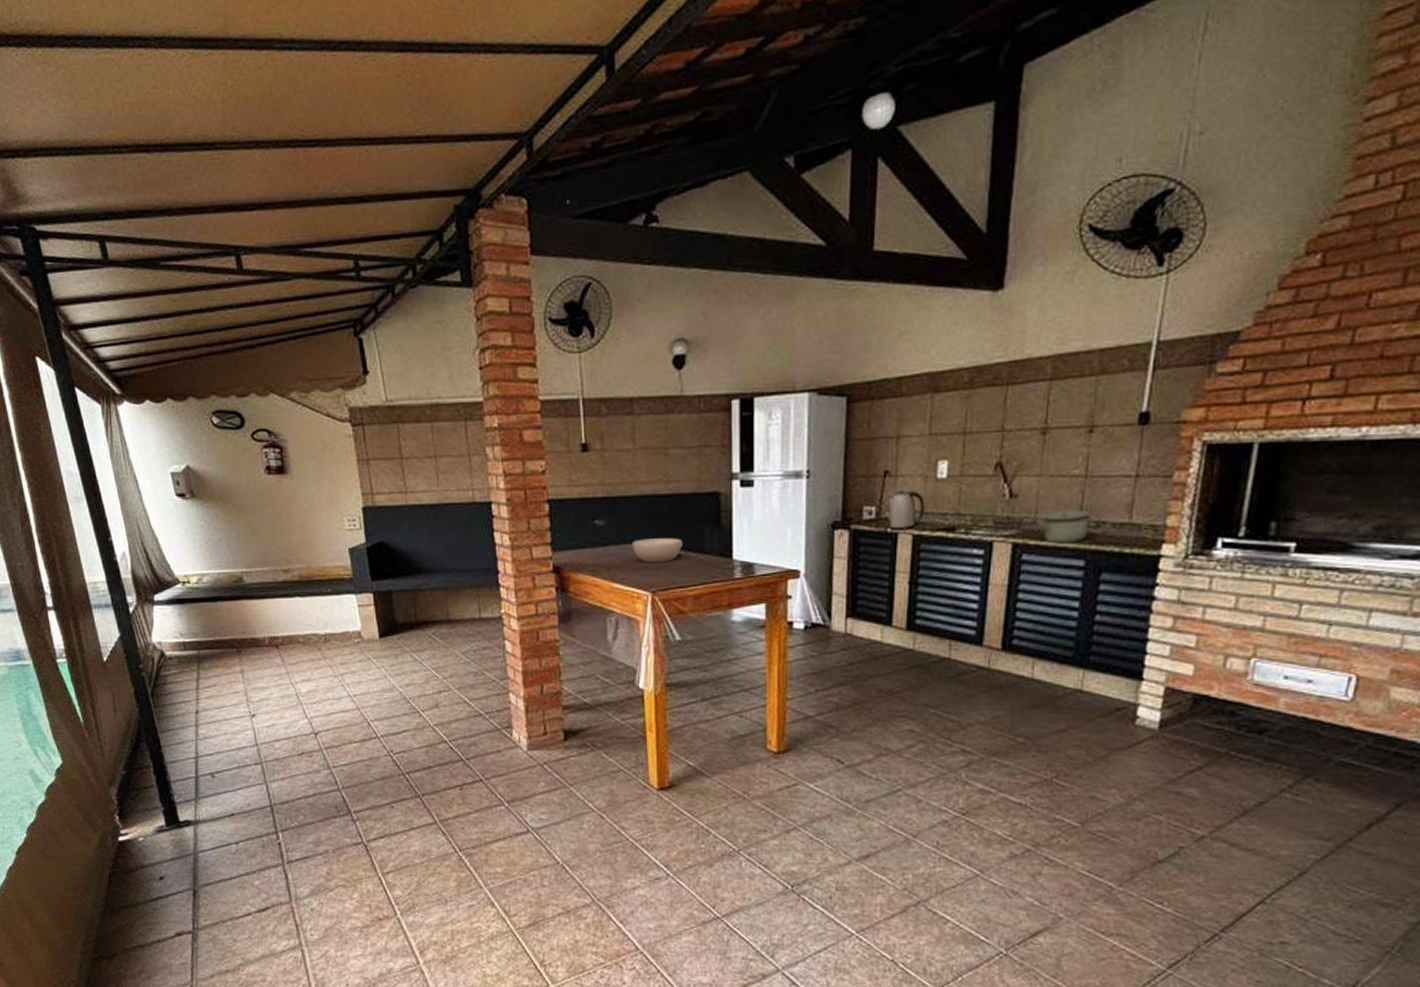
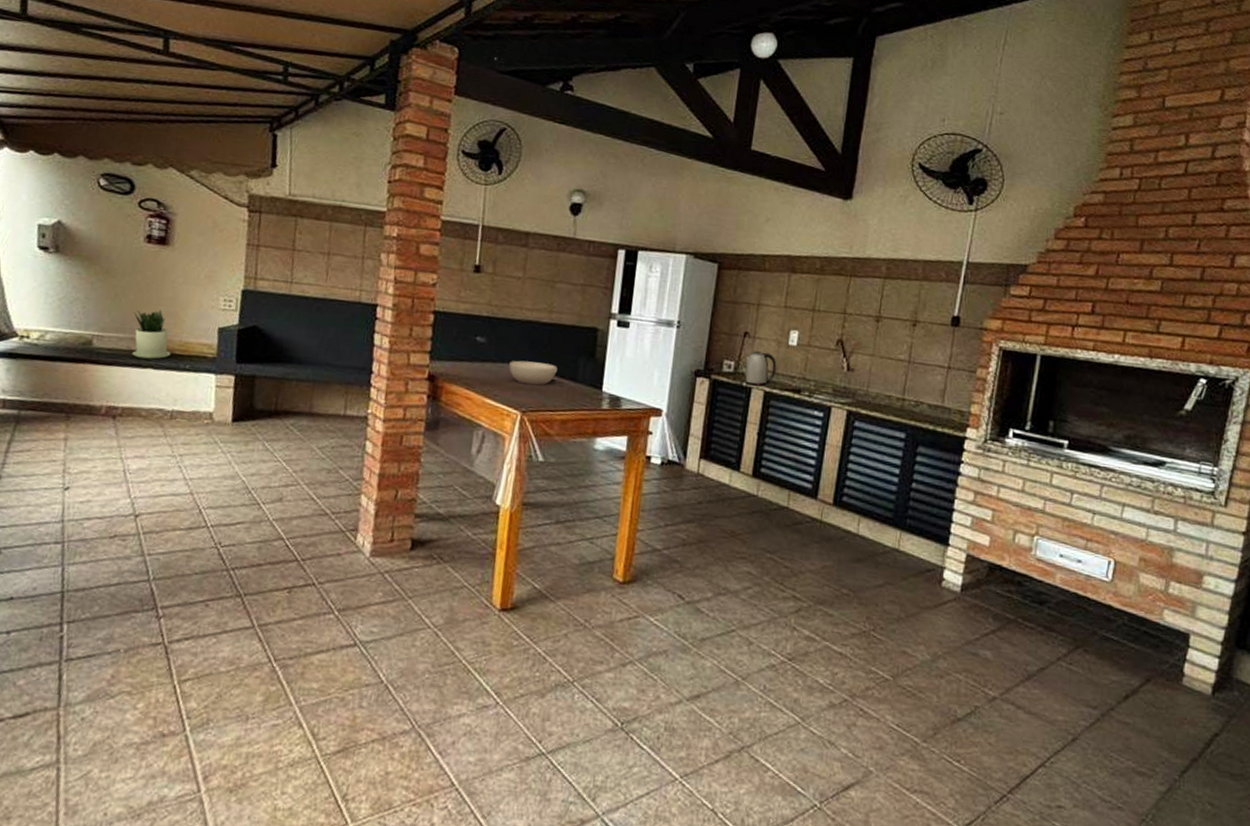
planter: none [271,538,312,588] -> present [132,309,171,360]
saucepan: present [1035,509,1097,544] -> none [867,387,917,417]

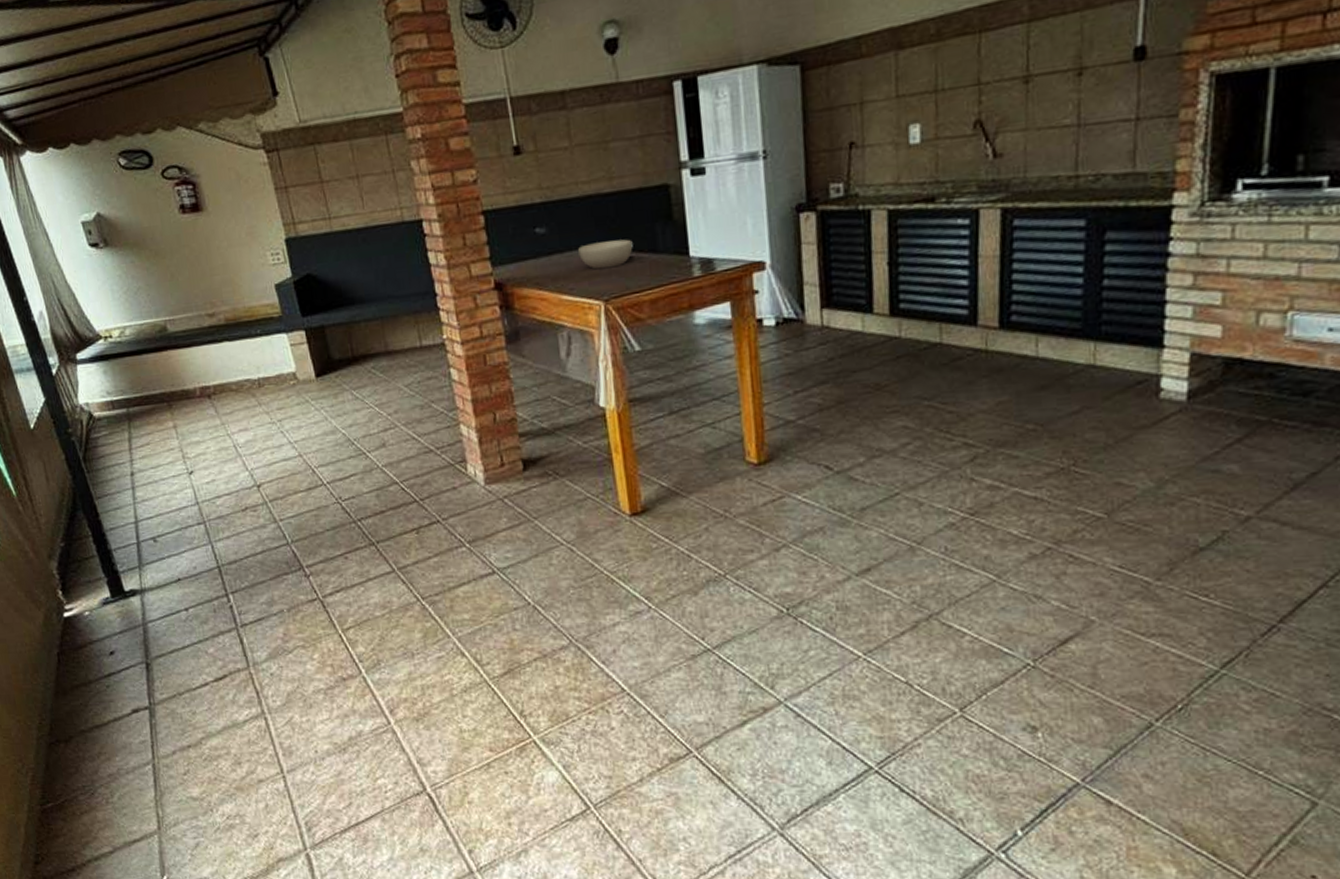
planter: present [132,309,171,360] -> none [193,279,240,334]
kettle: present [745,351,777,387] -> none [856,160,900,208]

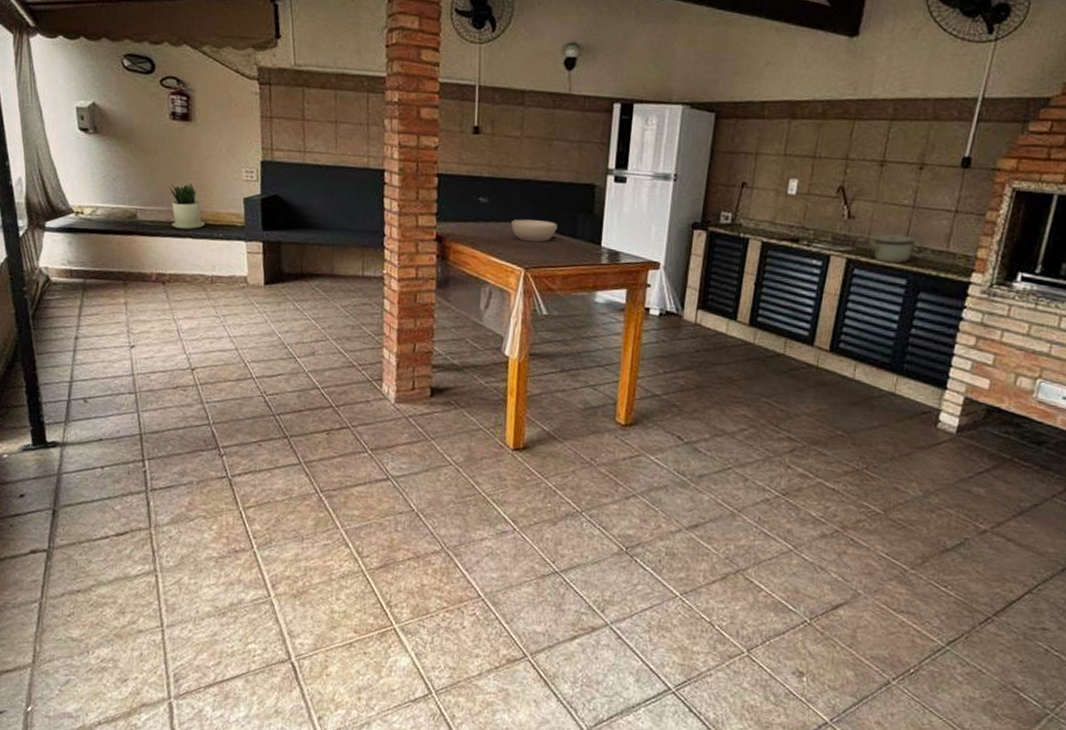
planter: none [193,279,240,334] -> present [168,182,205,230]
saucepan: none [1025,163,1096,205] -> present [867,234,920,264]

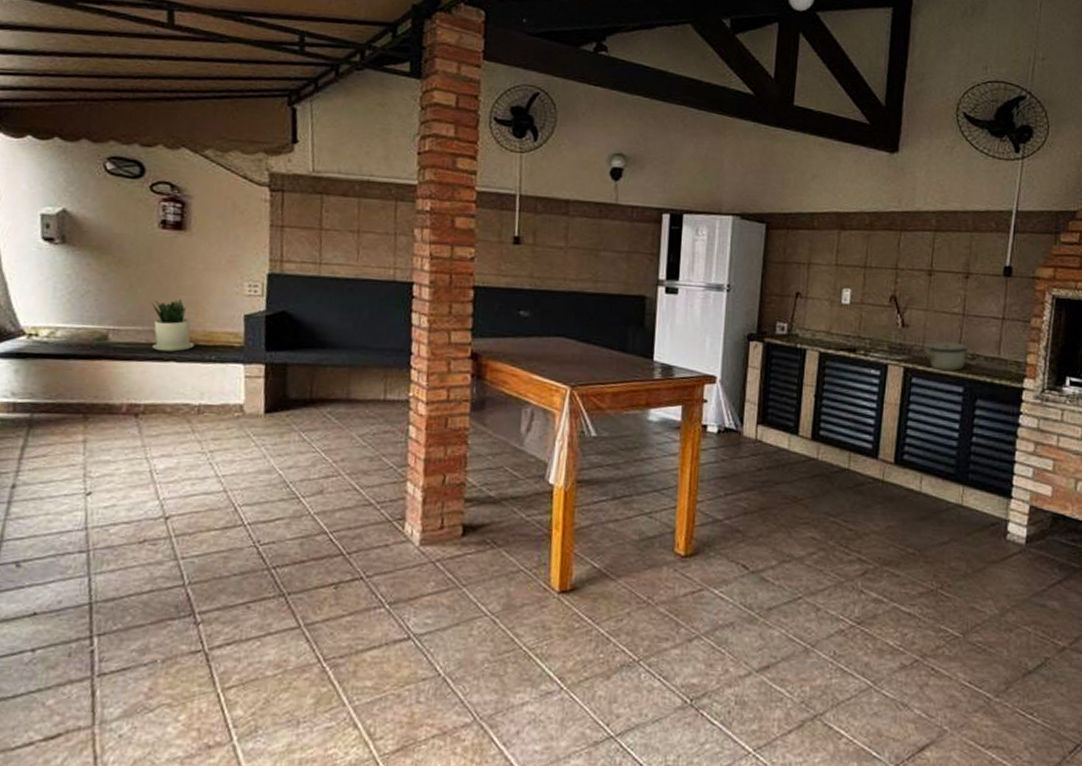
bowl: present [510,219,557,243] -> none [554,333,606,359]

